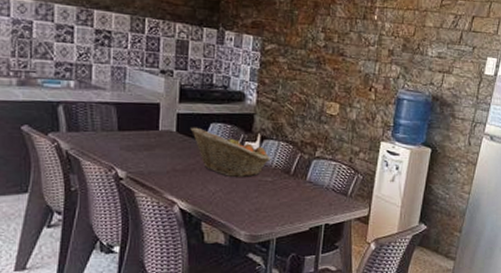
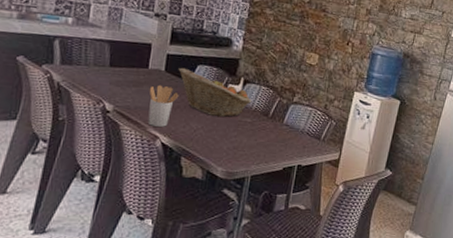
utensil holder: none [161,147,194,192] -> present [147,84,179,127]

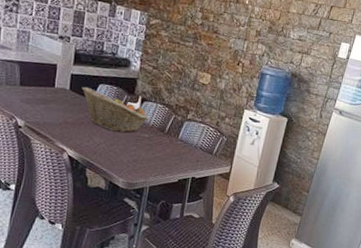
utensil holder: present [147,84,179,127] -> none [55,102,83,141]

